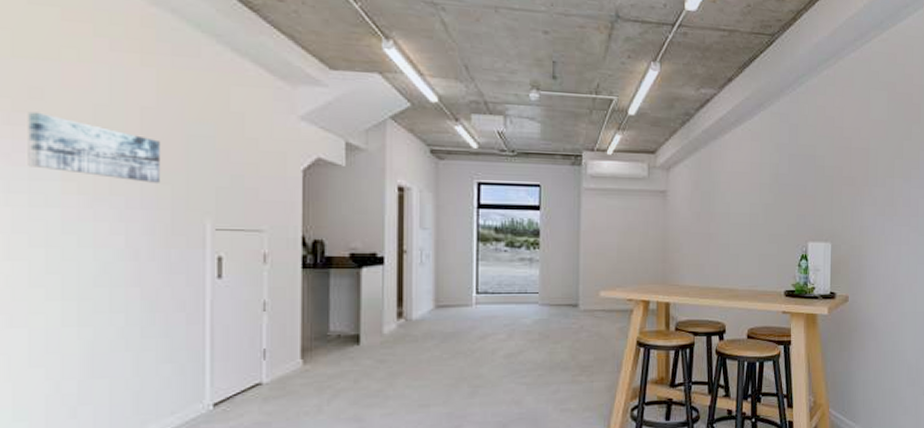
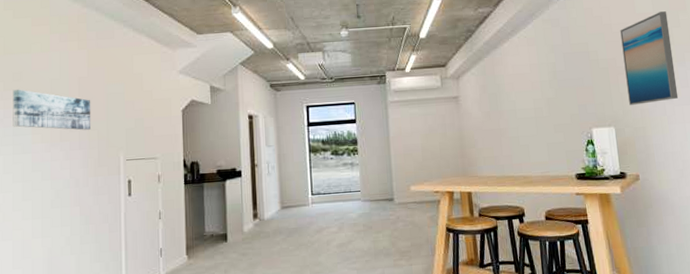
wall art: none [849,121,901,221] -> present [620,11,679,105]

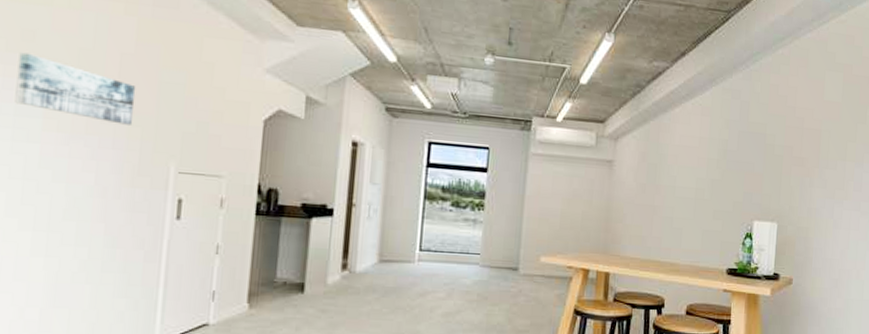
wall art: present [620,11,679,105] -> none [797,103,856,203]

